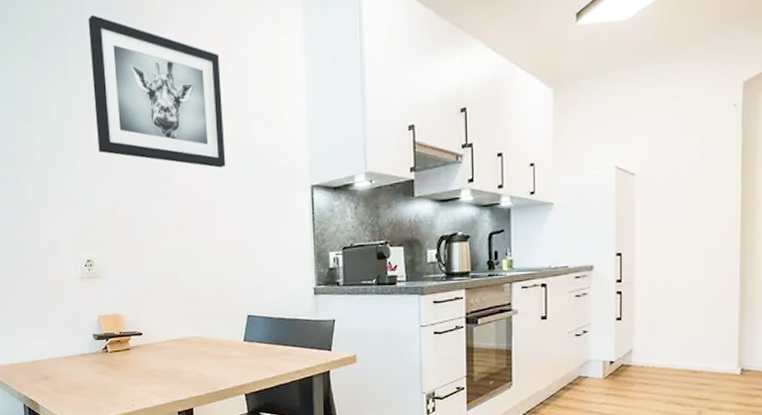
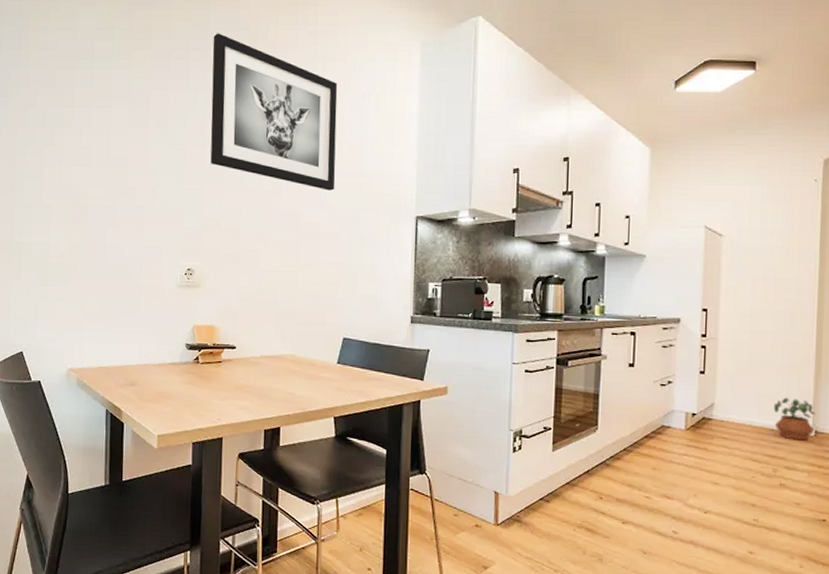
potted plant: none [696,337,741,380] -> present [773,397,816,441]

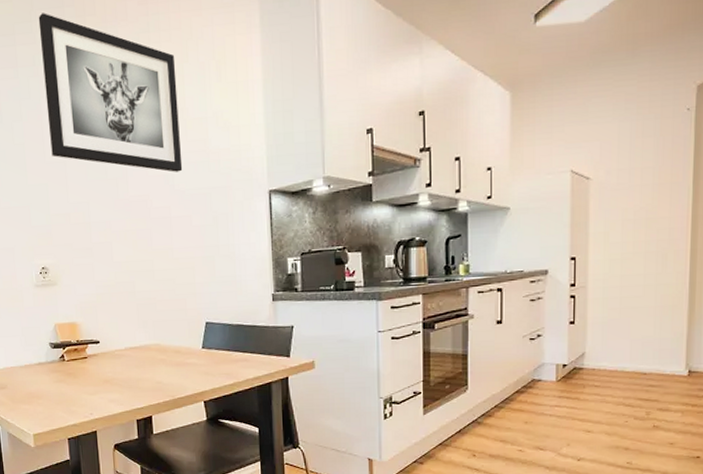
potted plant: present [773,397,816,441] -> none [646,339,689,382]

